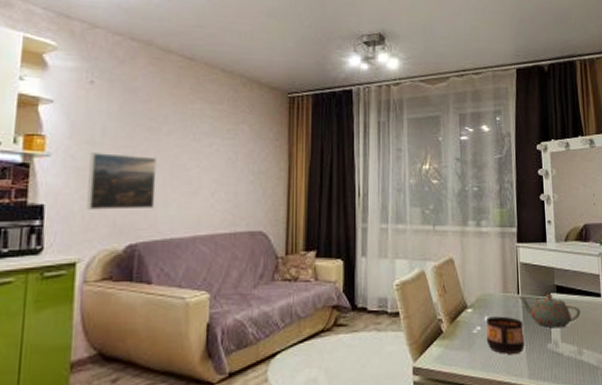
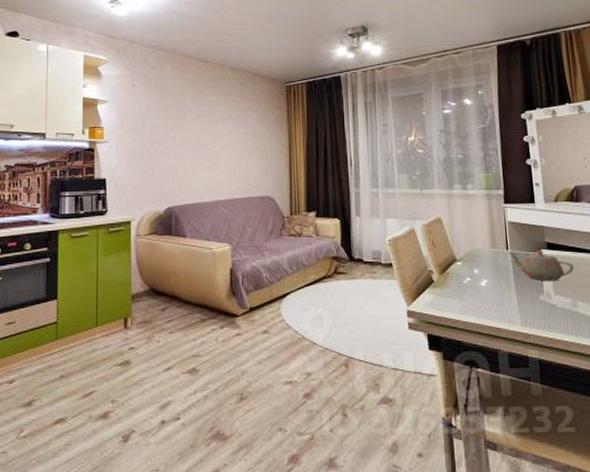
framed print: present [87,153,157,210] -> none [136,138,185,182]
cup: present [485,316,525,354] -> none [475,269,517,303]

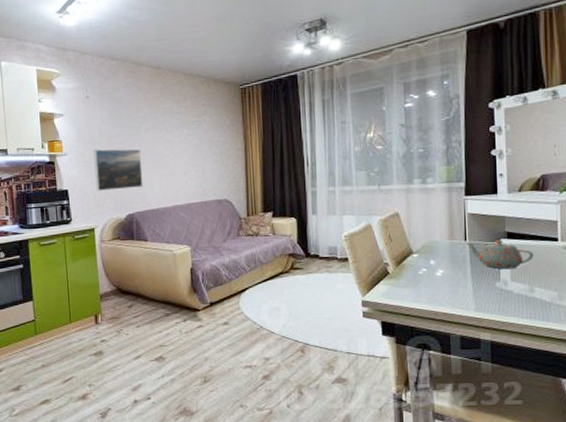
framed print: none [136,138,185,182] -> present [93,149,143,191]

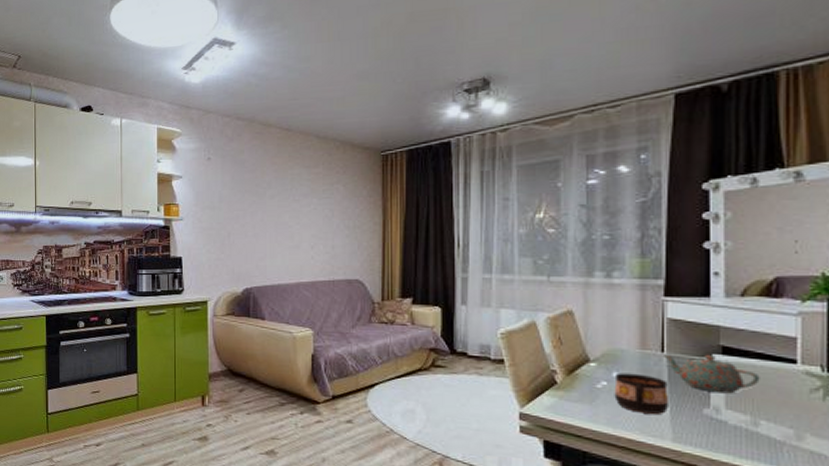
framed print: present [93,149,143,191] -> none [212,216,264,261]
cup: none [431,259,472,291] -> present [614,373,670,414]

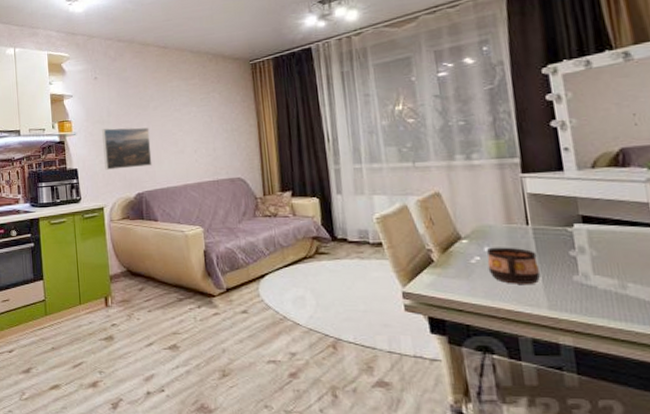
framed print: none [212,216,264,261] -> present [102,127,152,170]
teapot: present [662,354,760,394] -> none [527,224,622,260]

